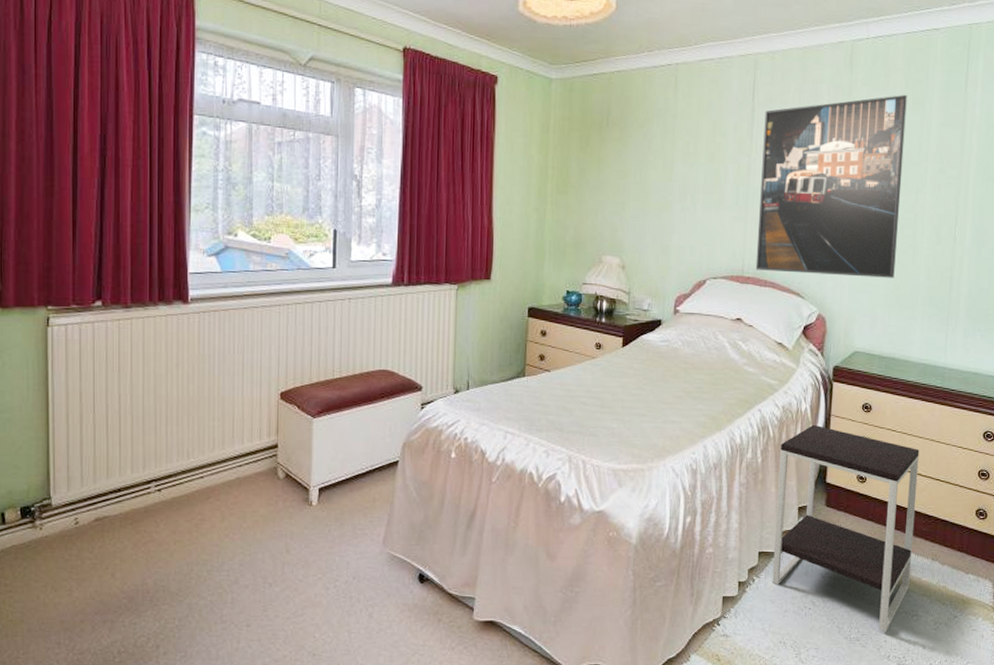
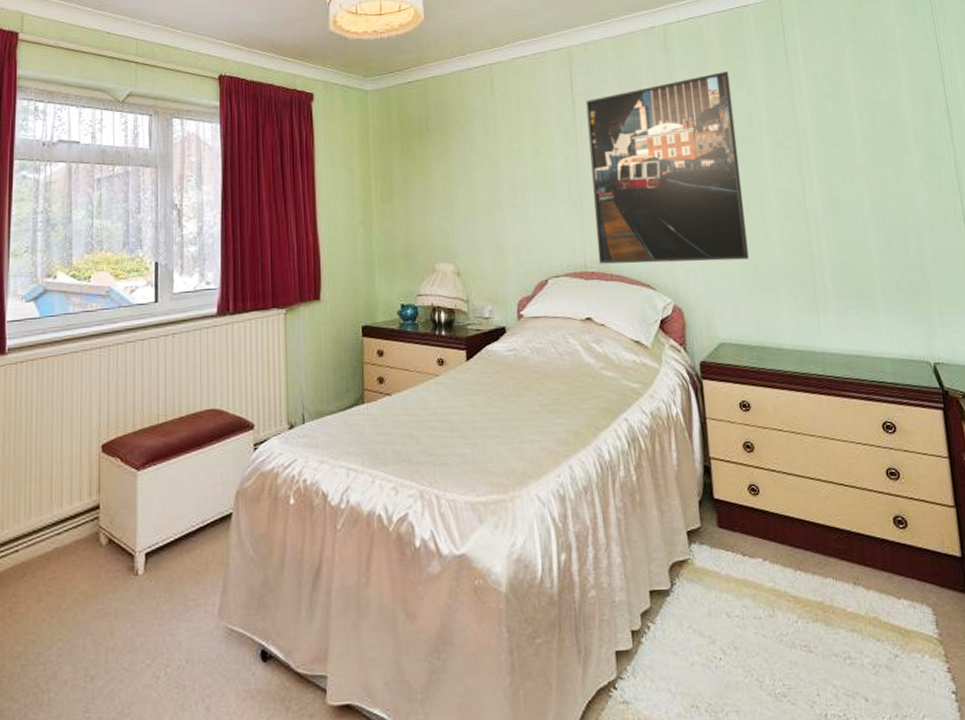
side table: present [772,424,920,632] -> none [655,430,834,683]

